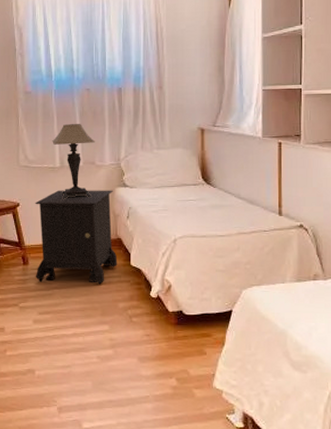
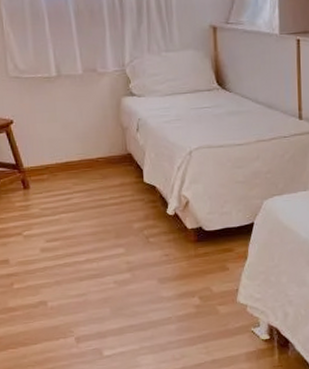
nightstand: present [35,190,118,285] -> none [31,100,130,207]
table lamp: present [52,124,96,199] -> none [45,25,96,113]

